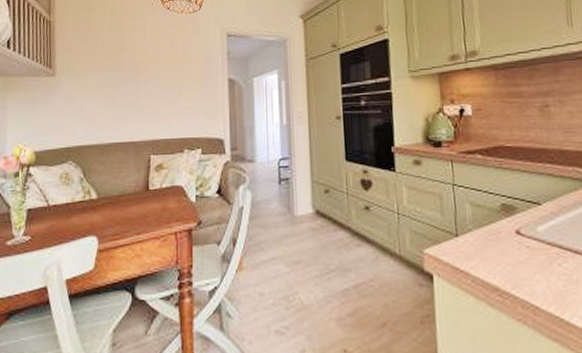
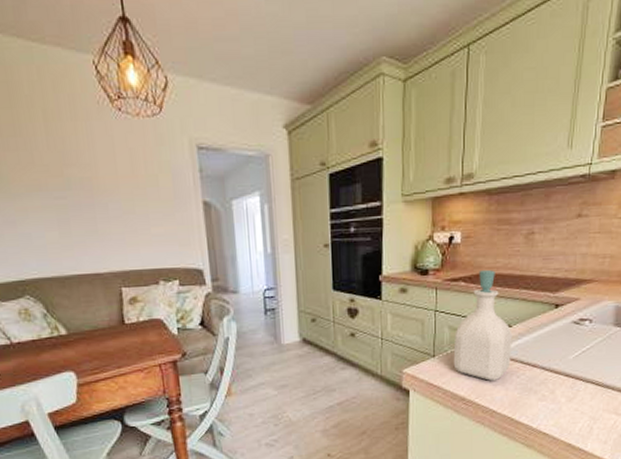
soap bottle: none [477,142,548,268] -> present [453,269,513,381]

